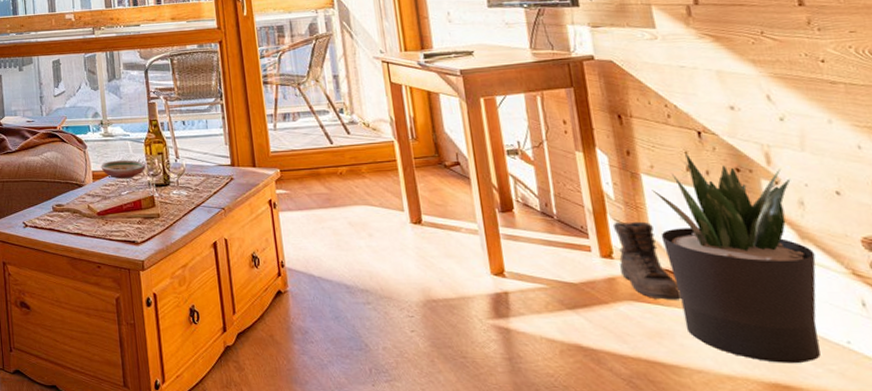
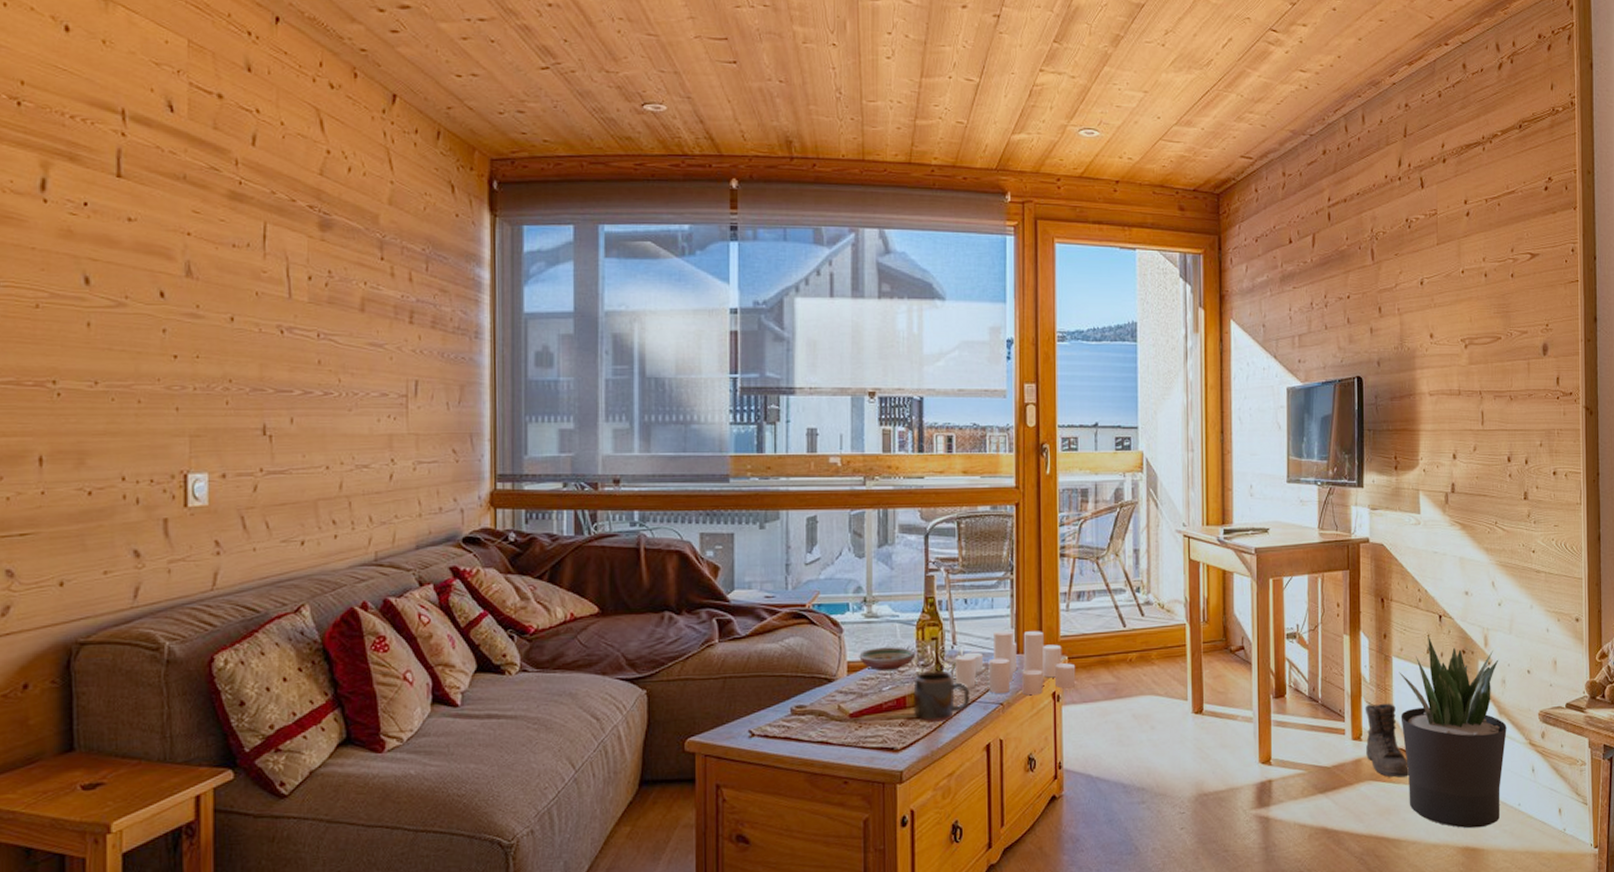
mug: none [146,179,196,222] -> present [913,670,971,722]
candle: none [180,146,290,203] -> present [955,630,1076,696]

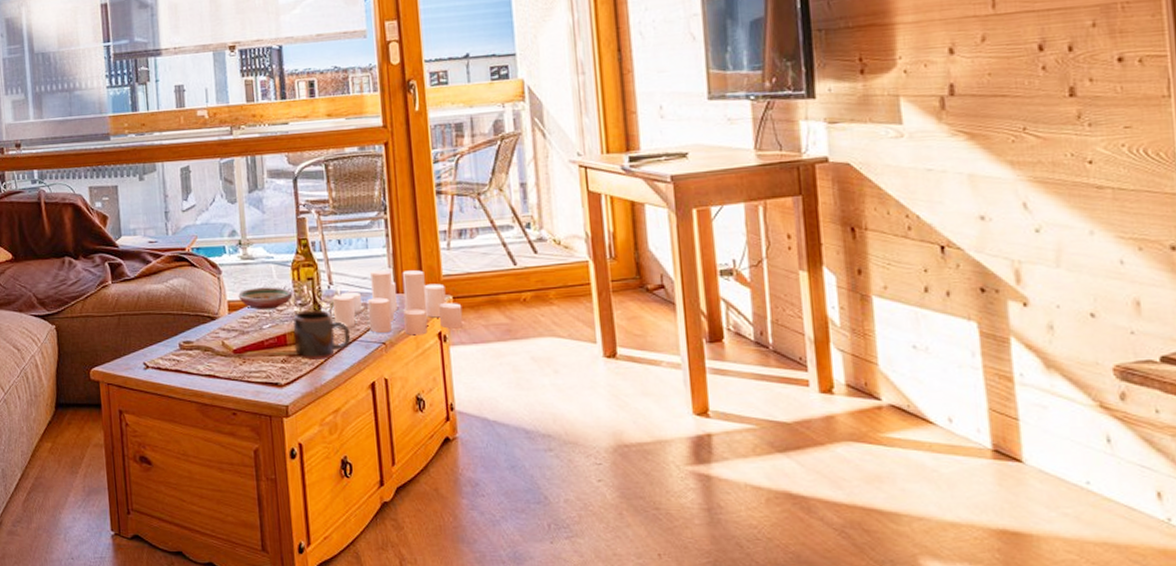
boot: present [1365,703,1410,778] -> none [835,351,908,440]
planter: present [1399,636,1507,829] -> none [883,271,1061,508]

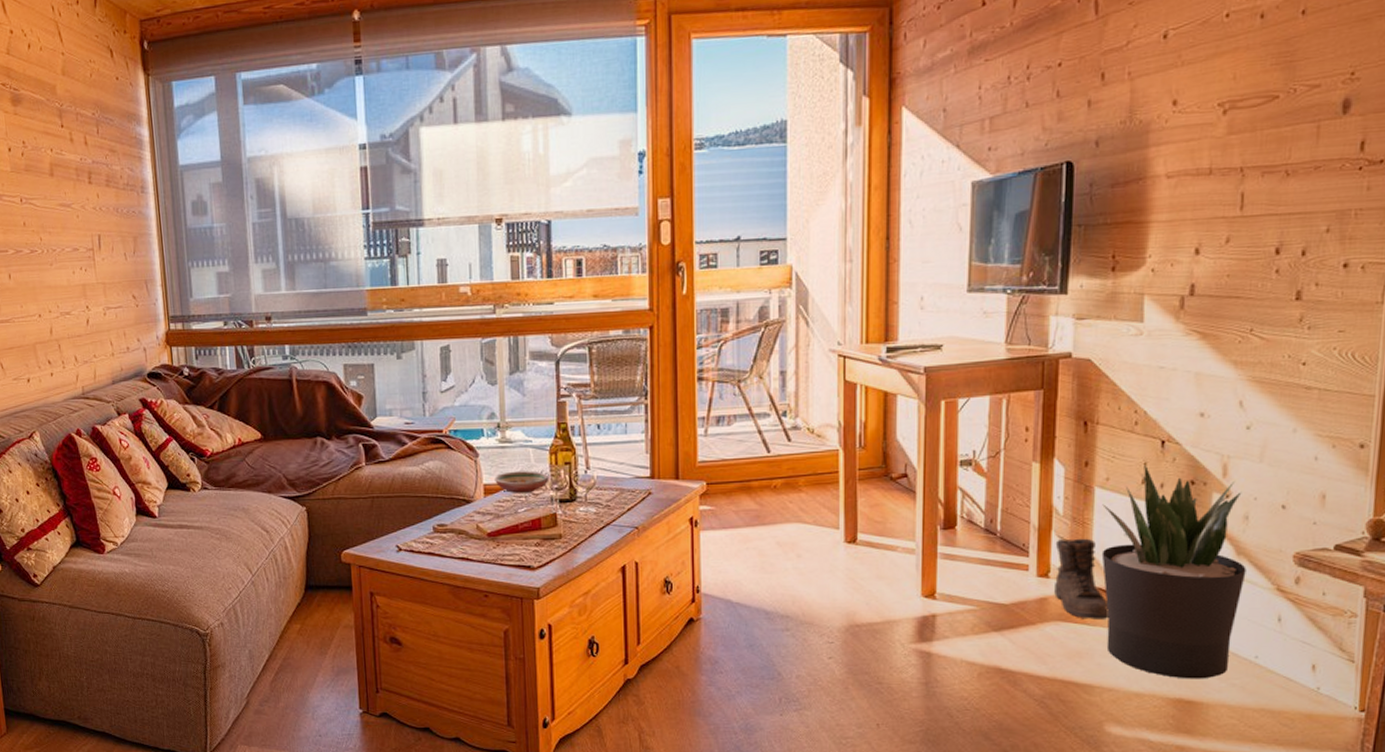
mug: present [293,310,351,360] -> none [548,494,605,543]
candle: present [333,269,464,336] -> none [588,455,715,521]
boot: none [835,351,908,440] -> present [1054,538,1110,619]
planter: none [883,271,1061,508] -> present [1101,464,1247,679]

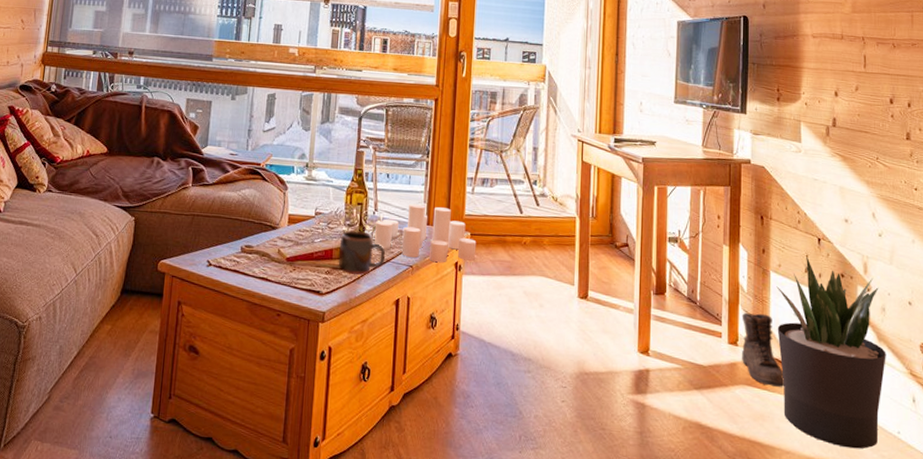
decorative bowl: present [495,471,548,494] -> none [298,205,343,227]
mug: none [548,494,605,543] -> present [338,230,386,275]
candle: none [588,455,715,521] -> present [374,203,477,263]

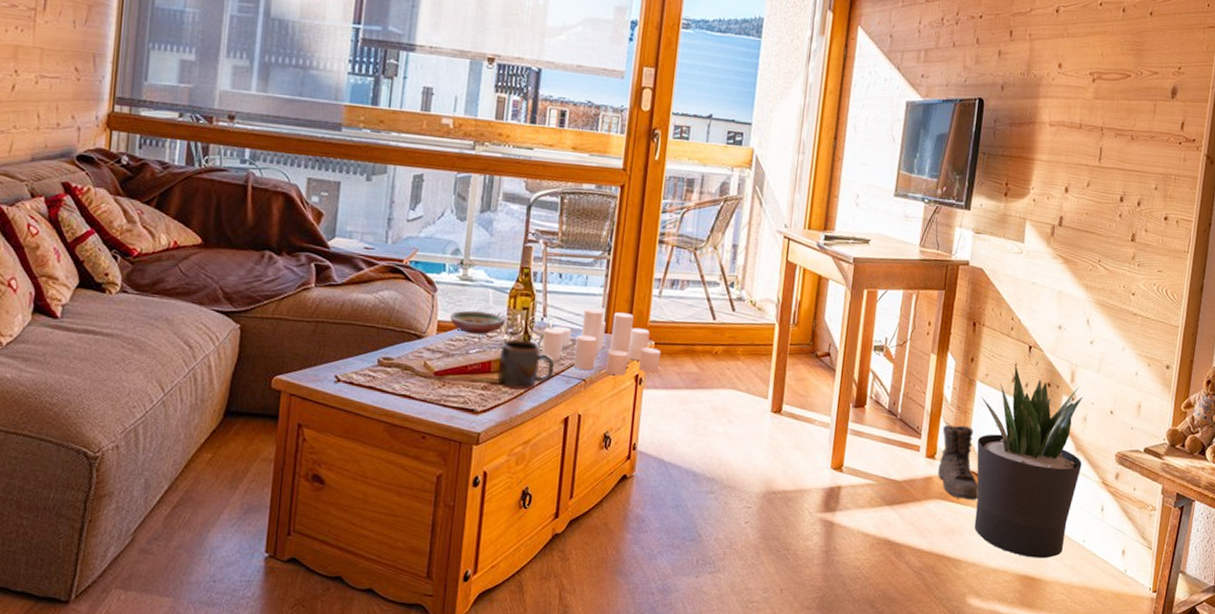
decorative bowl: none [298,205,343,227] -> present [450,310,504,335]

